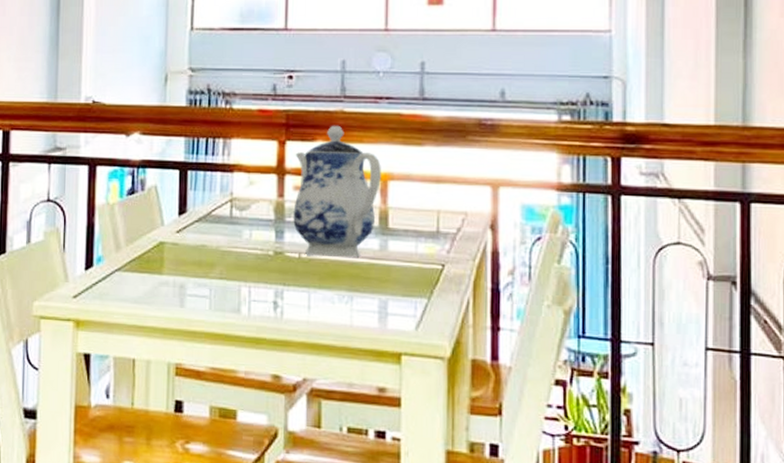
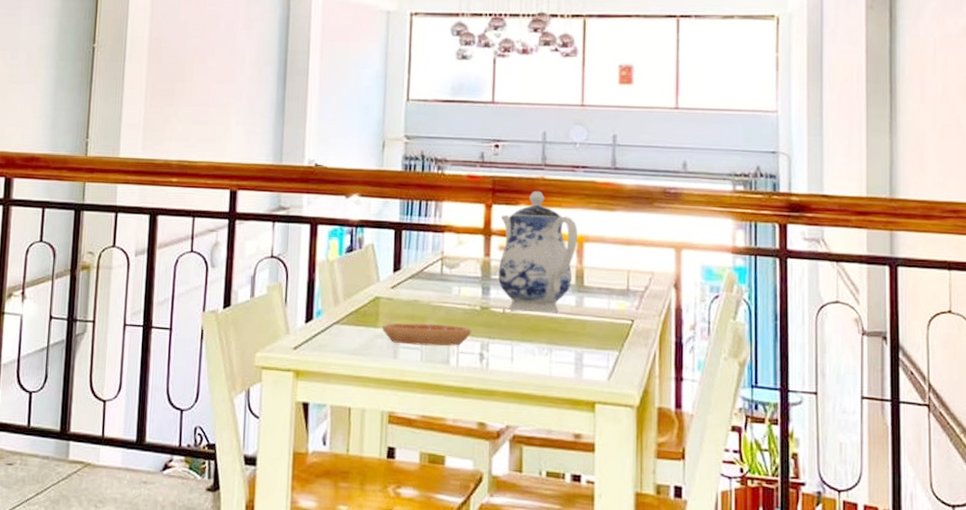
saucer: none [168,269,264,294] -> present [382,323,471,347]

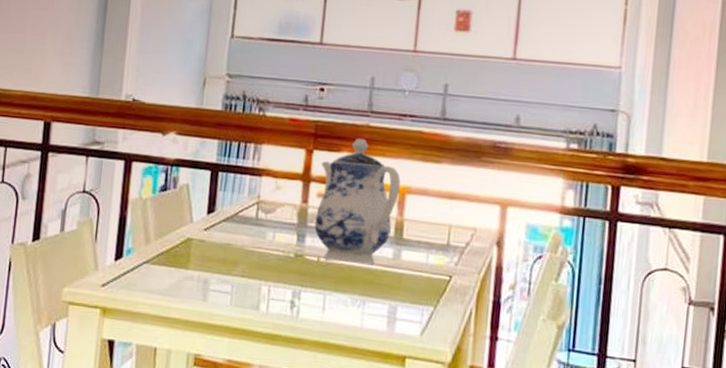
saucer: present [382,323,471,347] -> none [193,265,284,292]

